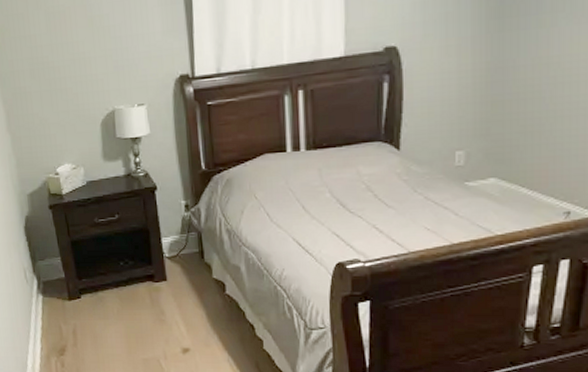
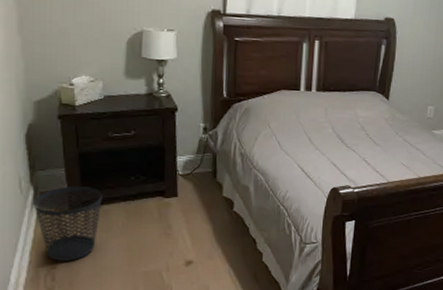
wastebasket: none [38,273,97,348] -> present [33,185,103,261]

